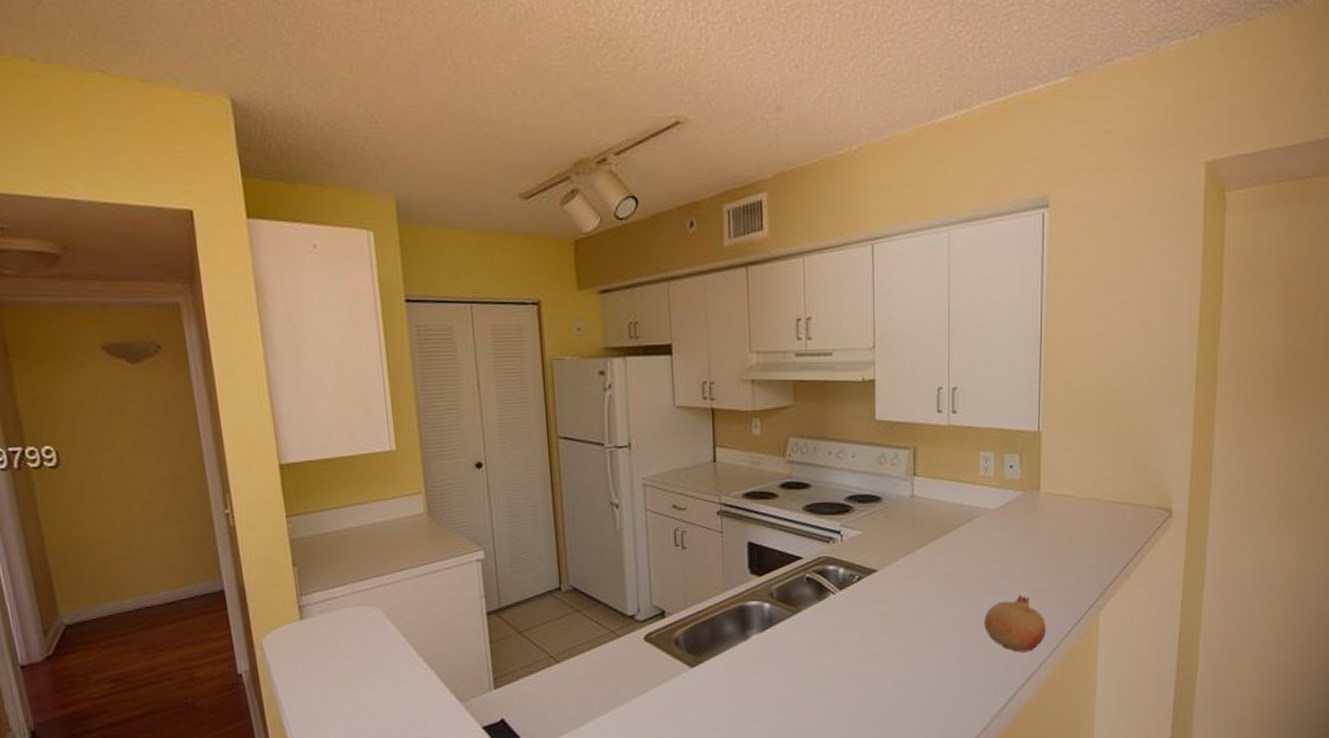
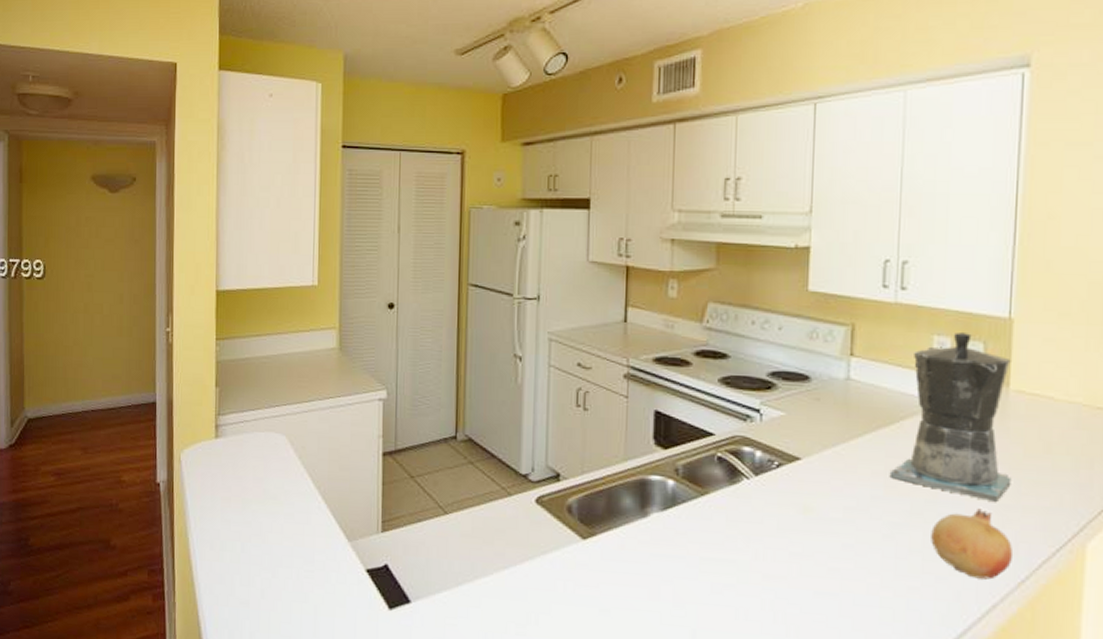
coffee maker: none [950,446,1044,589] -> present [889,331,1012,503]

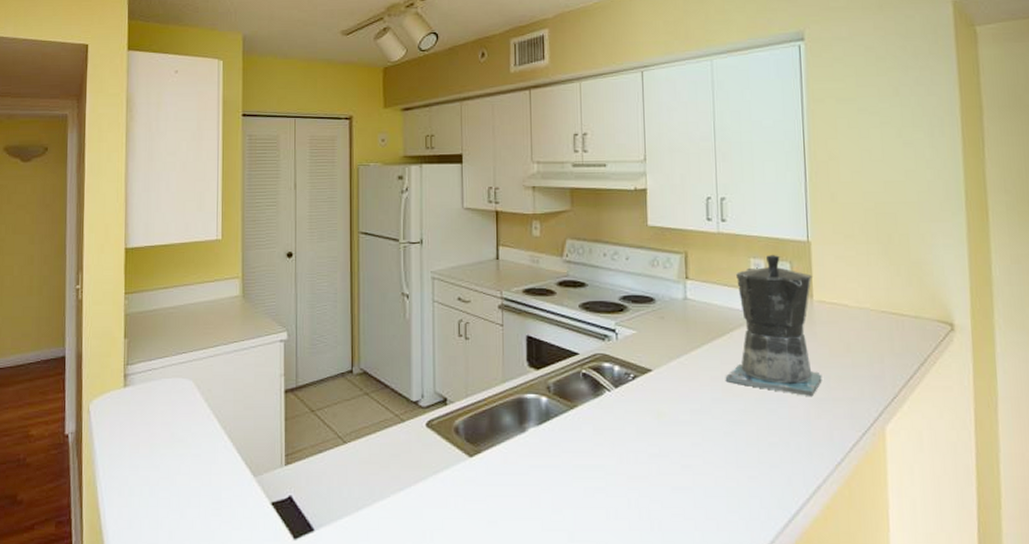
fruit: present [931,508,1014,580] -> none [763,403,830,464]

